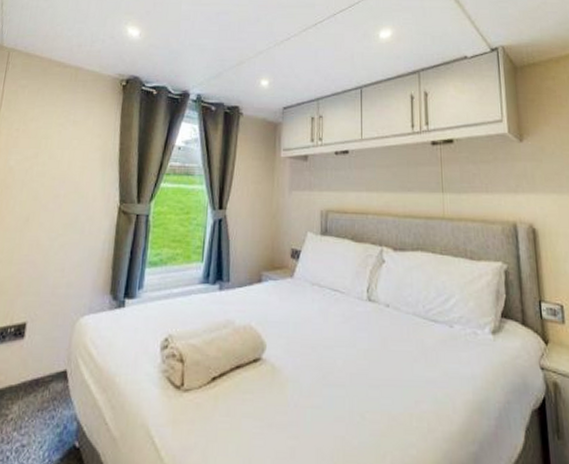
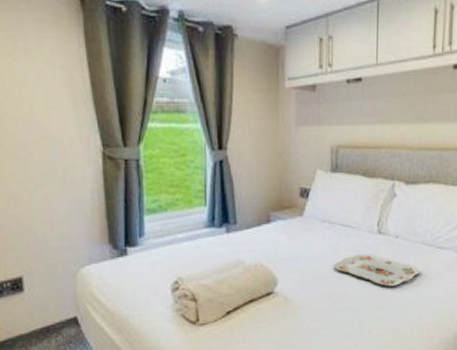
serving tray: none [323,322,414,362] -> present [333,254,420,286]

